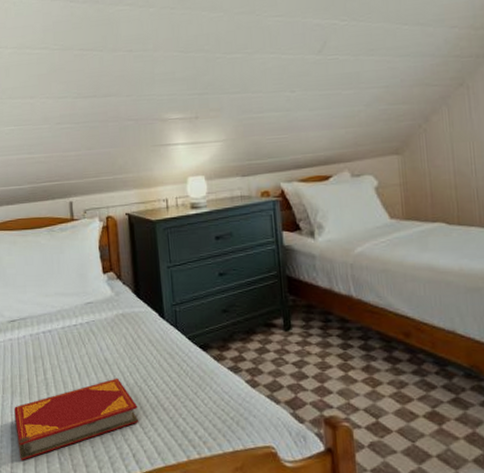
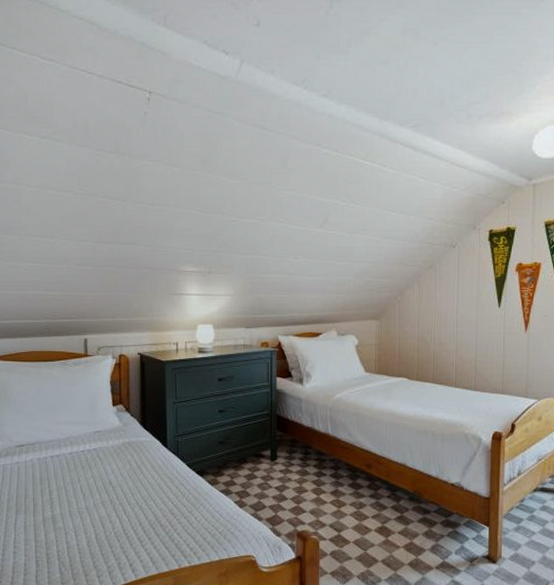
hardback book: present [14,378,139,460] -> none [18,498,138,571]

